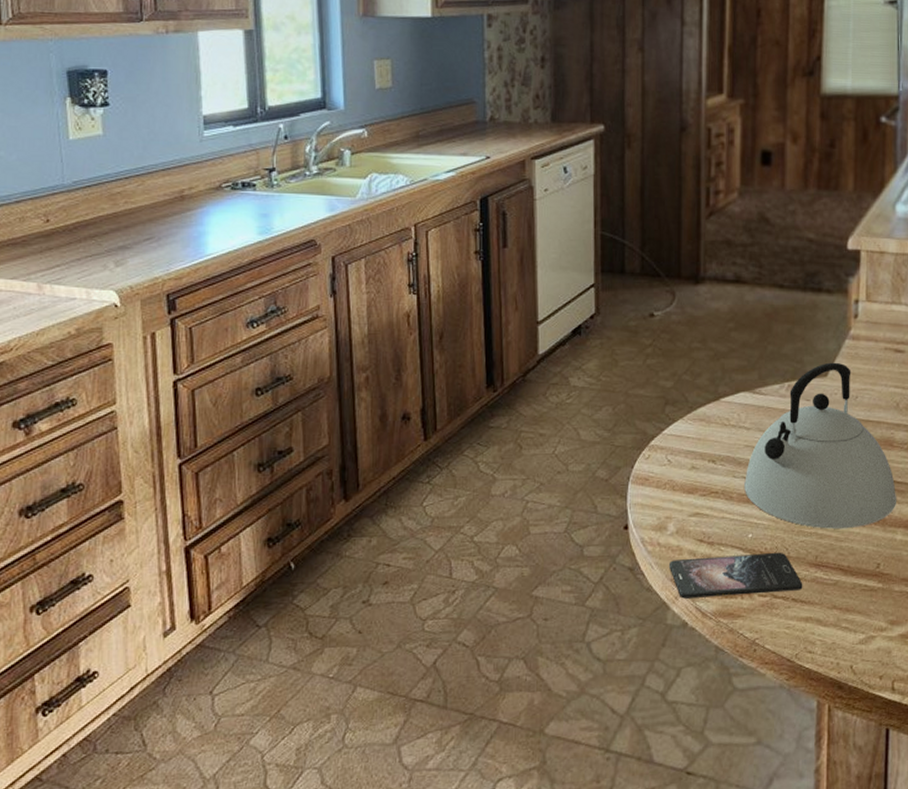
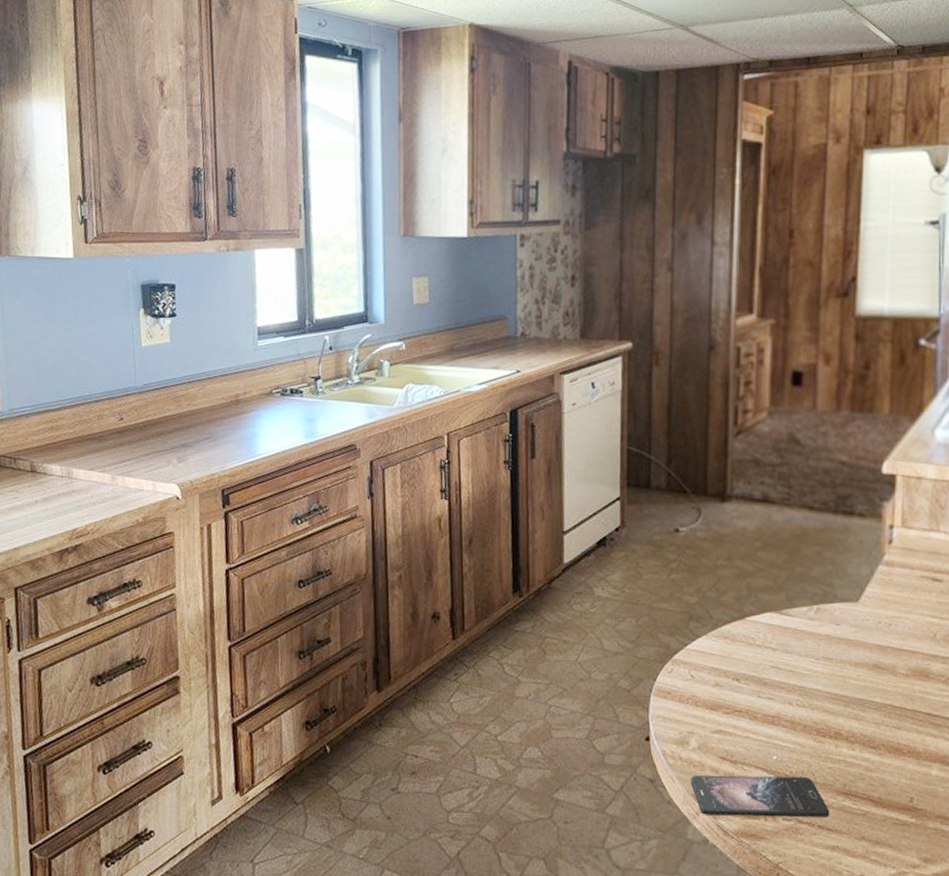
kettle: present [744,362,897,529] -> none [769,587,933,758]

